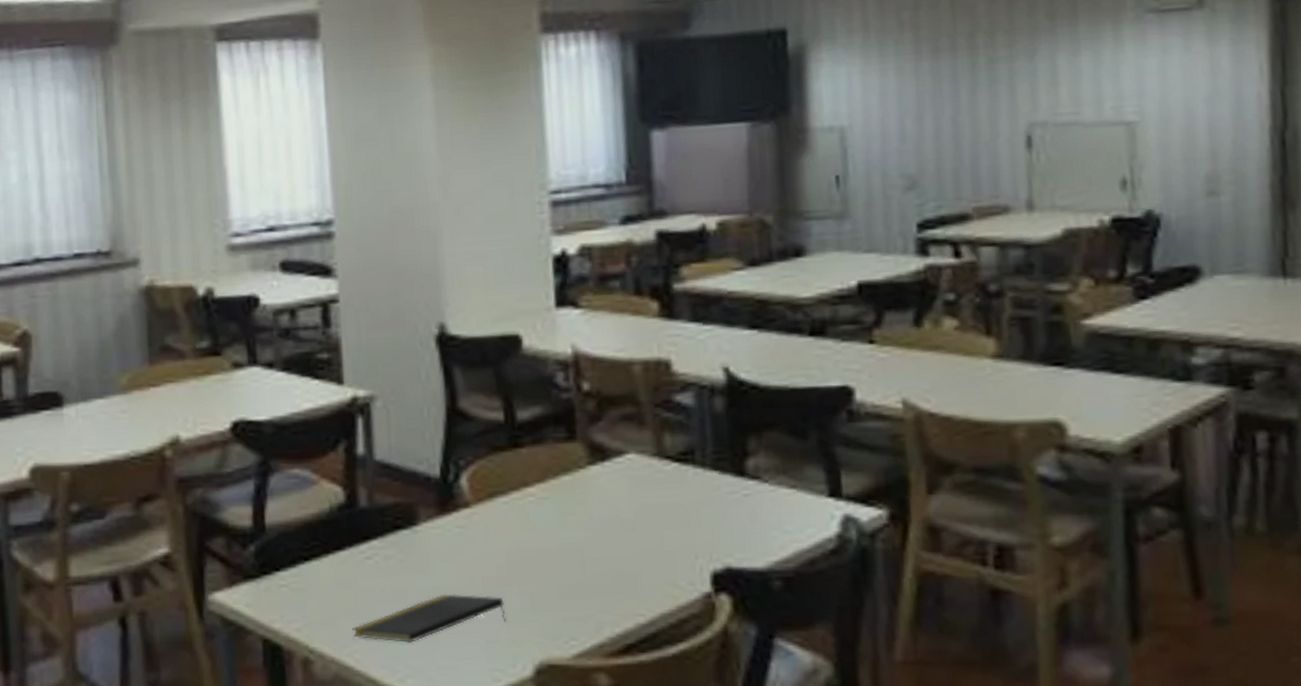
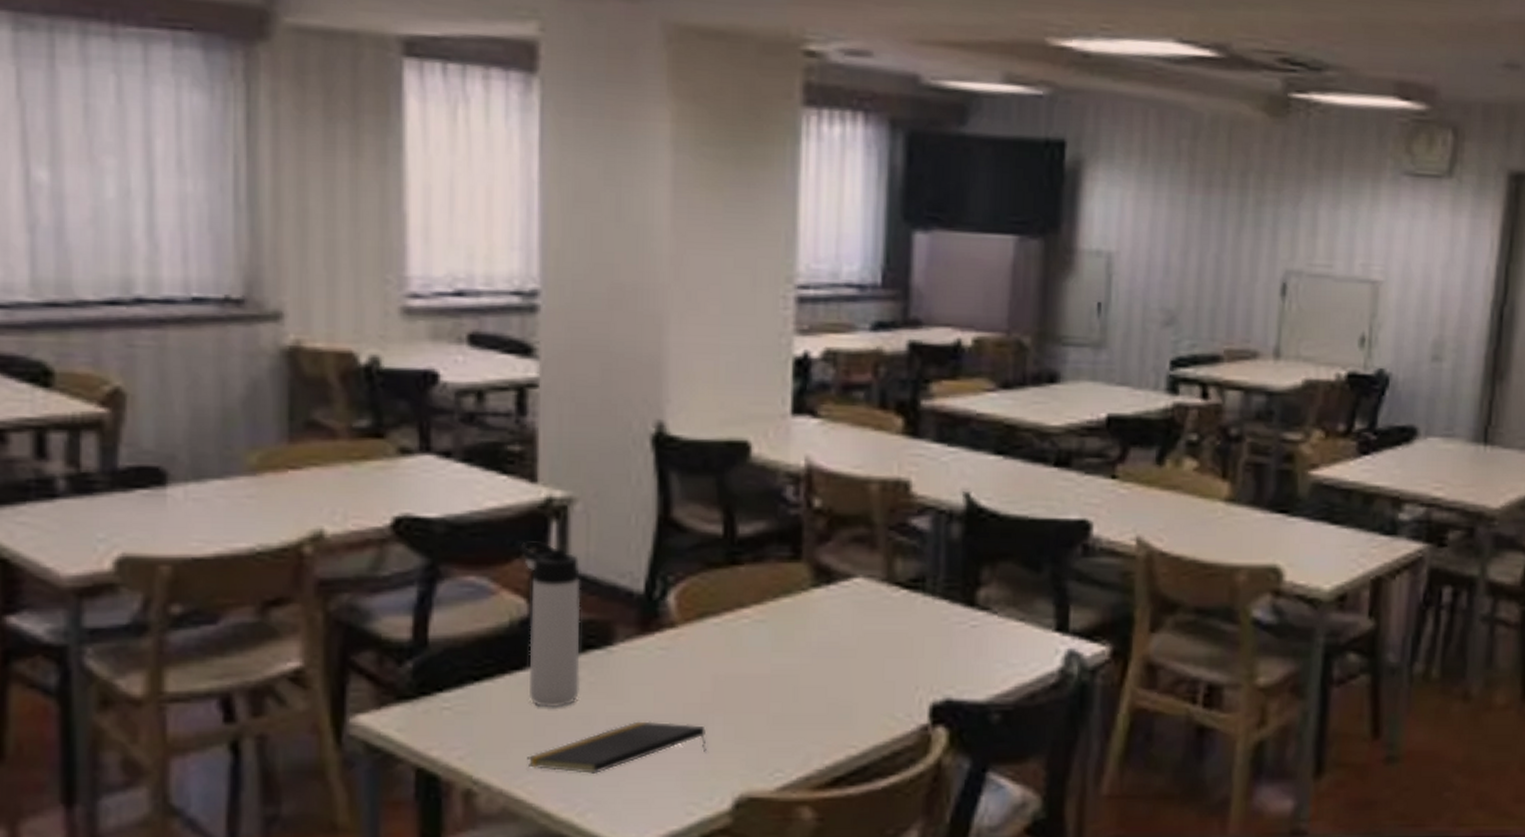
thermos bottle: none [333,435,392,584] -> present [520,541,581,708]

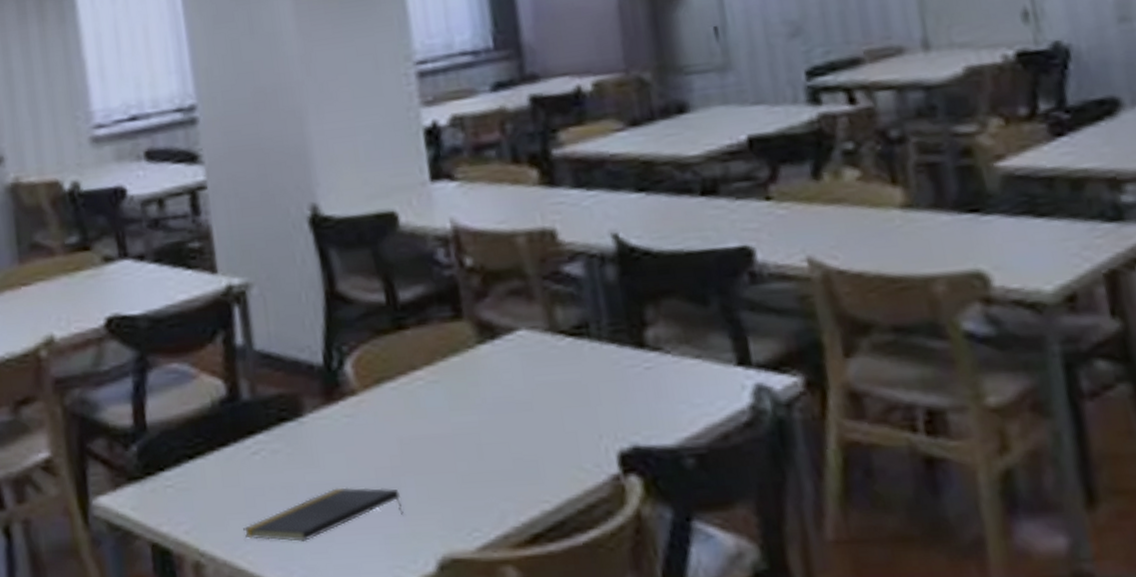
thermos bottle: present [520,541,581,708] -> none [210,325,280,481]

